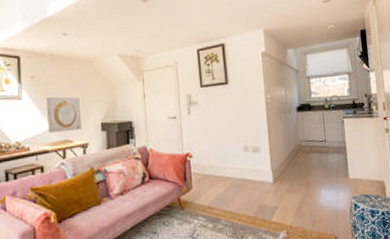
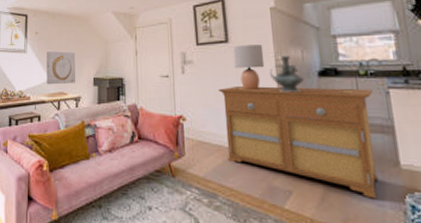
sideboard: none [220,119,335,204] -> present [218,86,378,199]
lamp: none [231,85,258,126] -> present [232,44,265,89]
decorative urn: none [261,94,287,127] -> present [270,54,305,93]

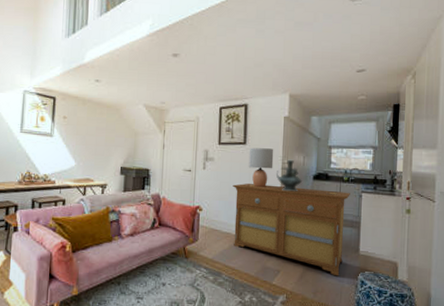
wall art: present [47,51,75,85] -> none [73,137,104,171]

